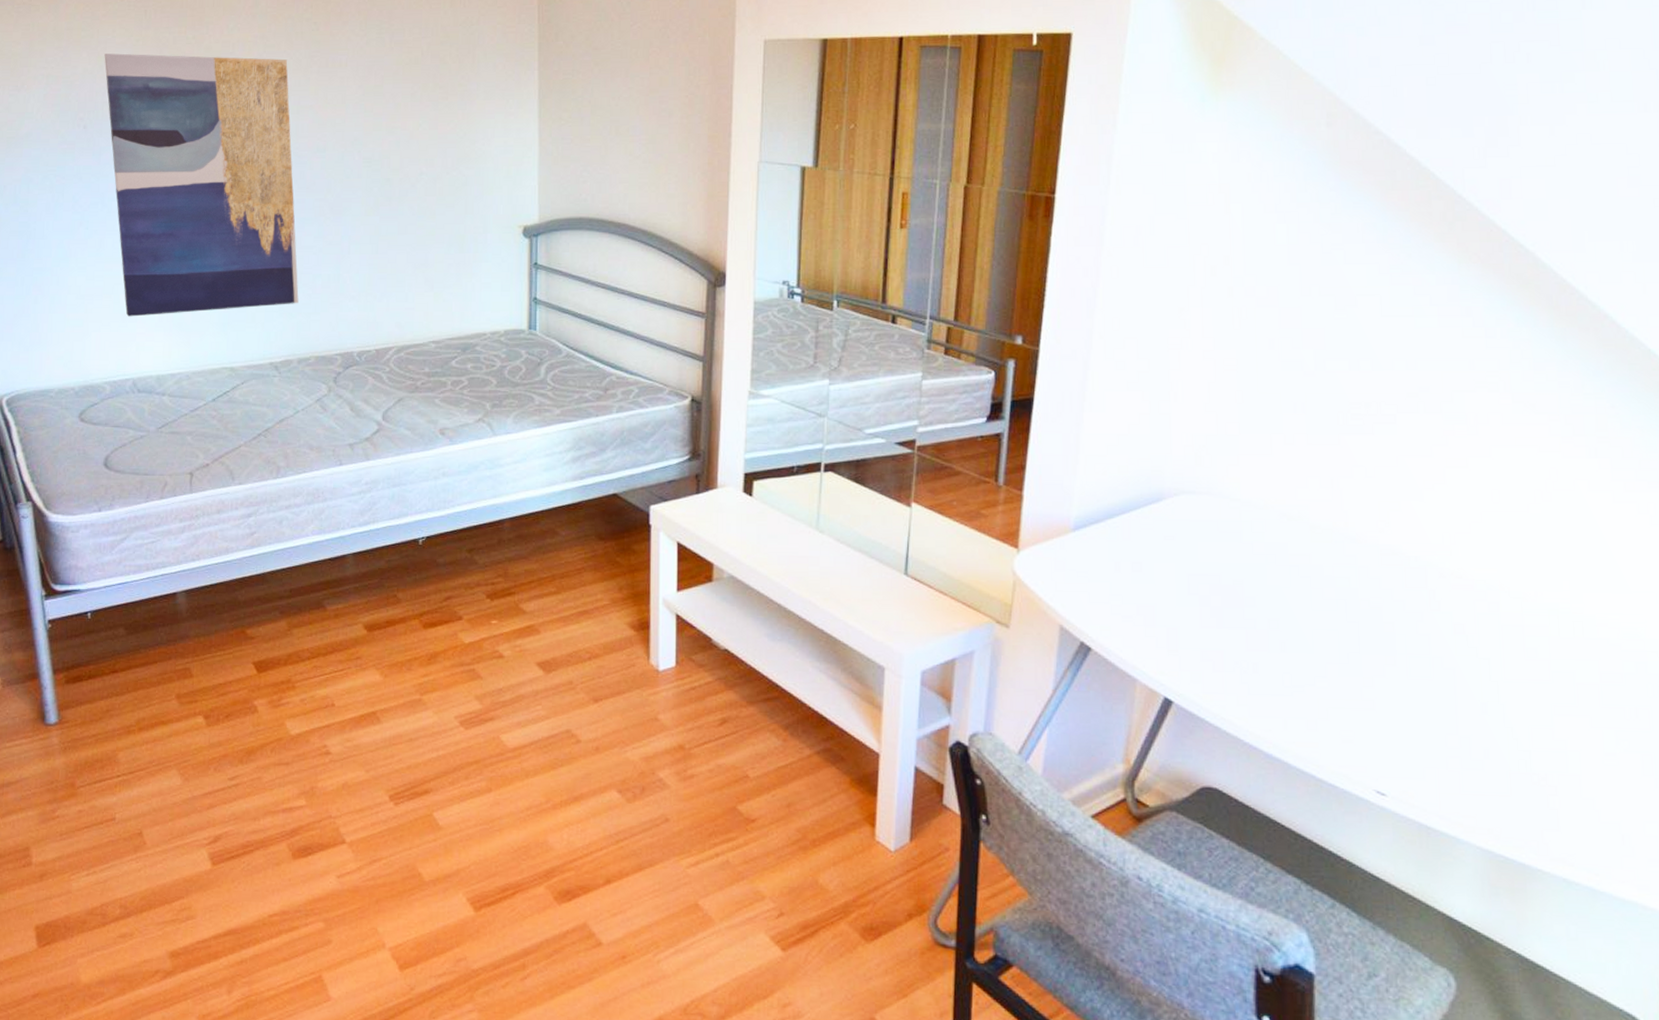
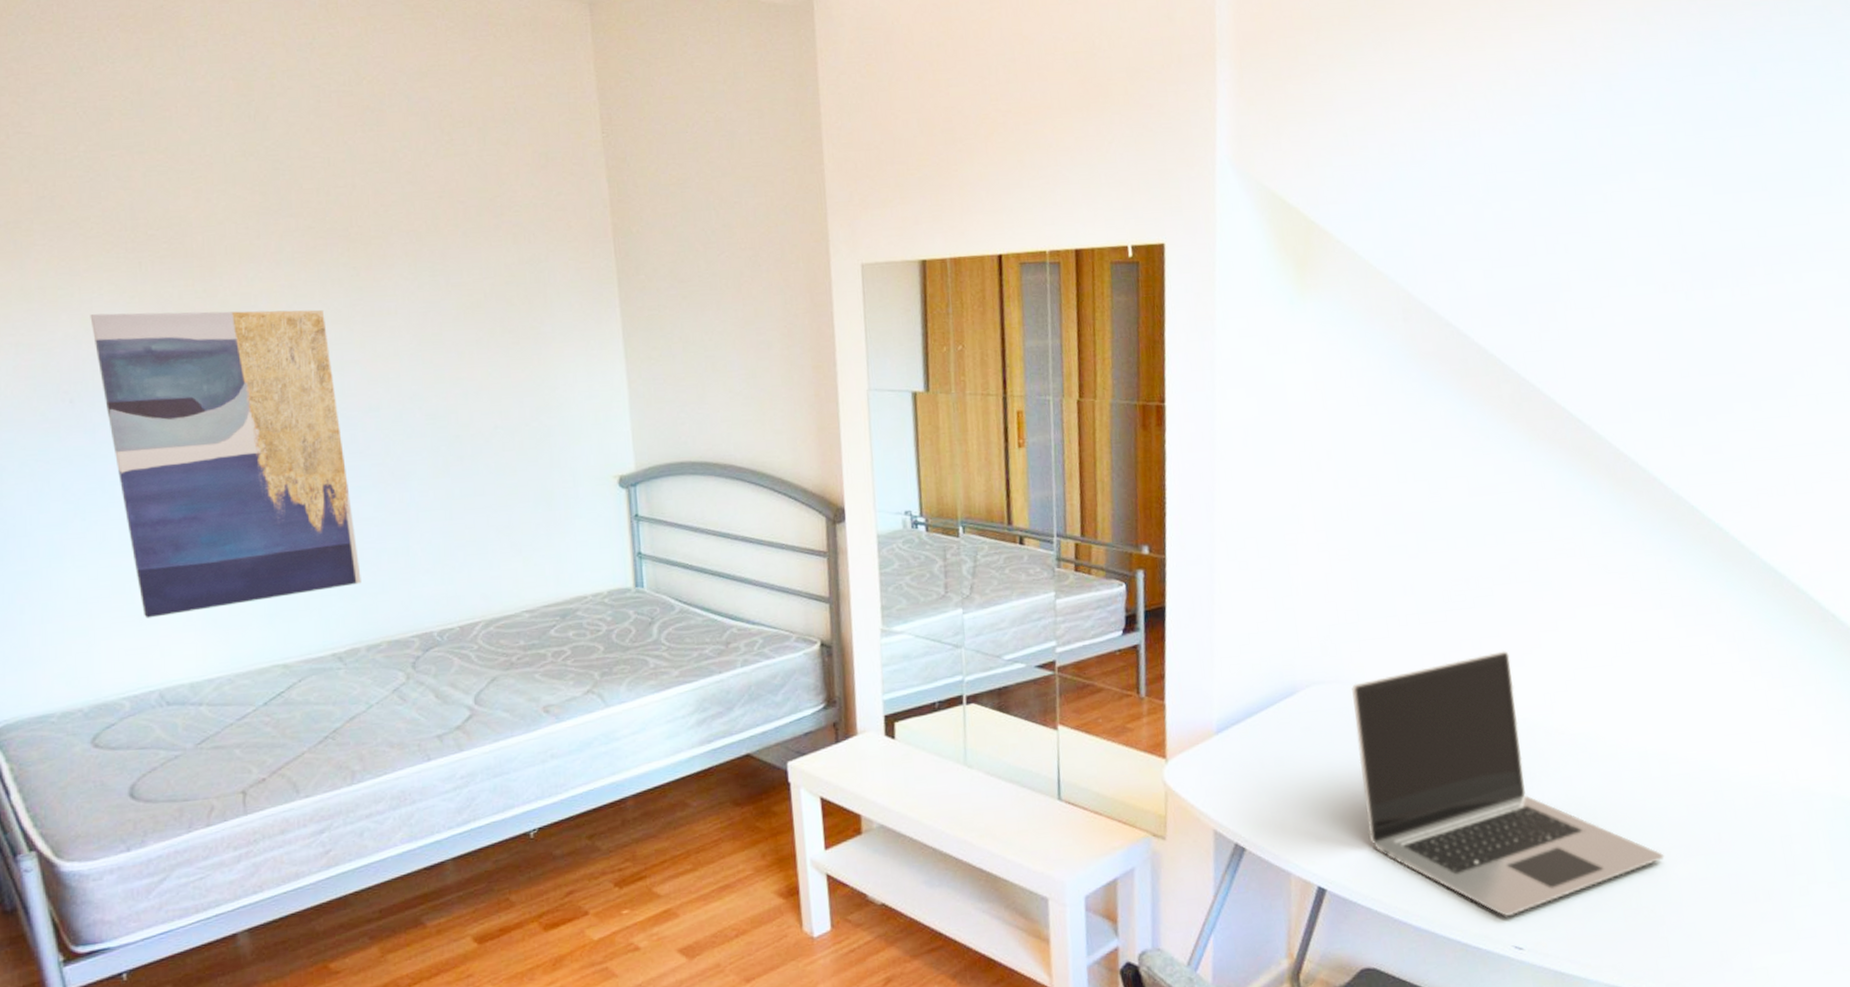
laptop: none [1224,483,1566,760] -> present [1352,651,1665,917]

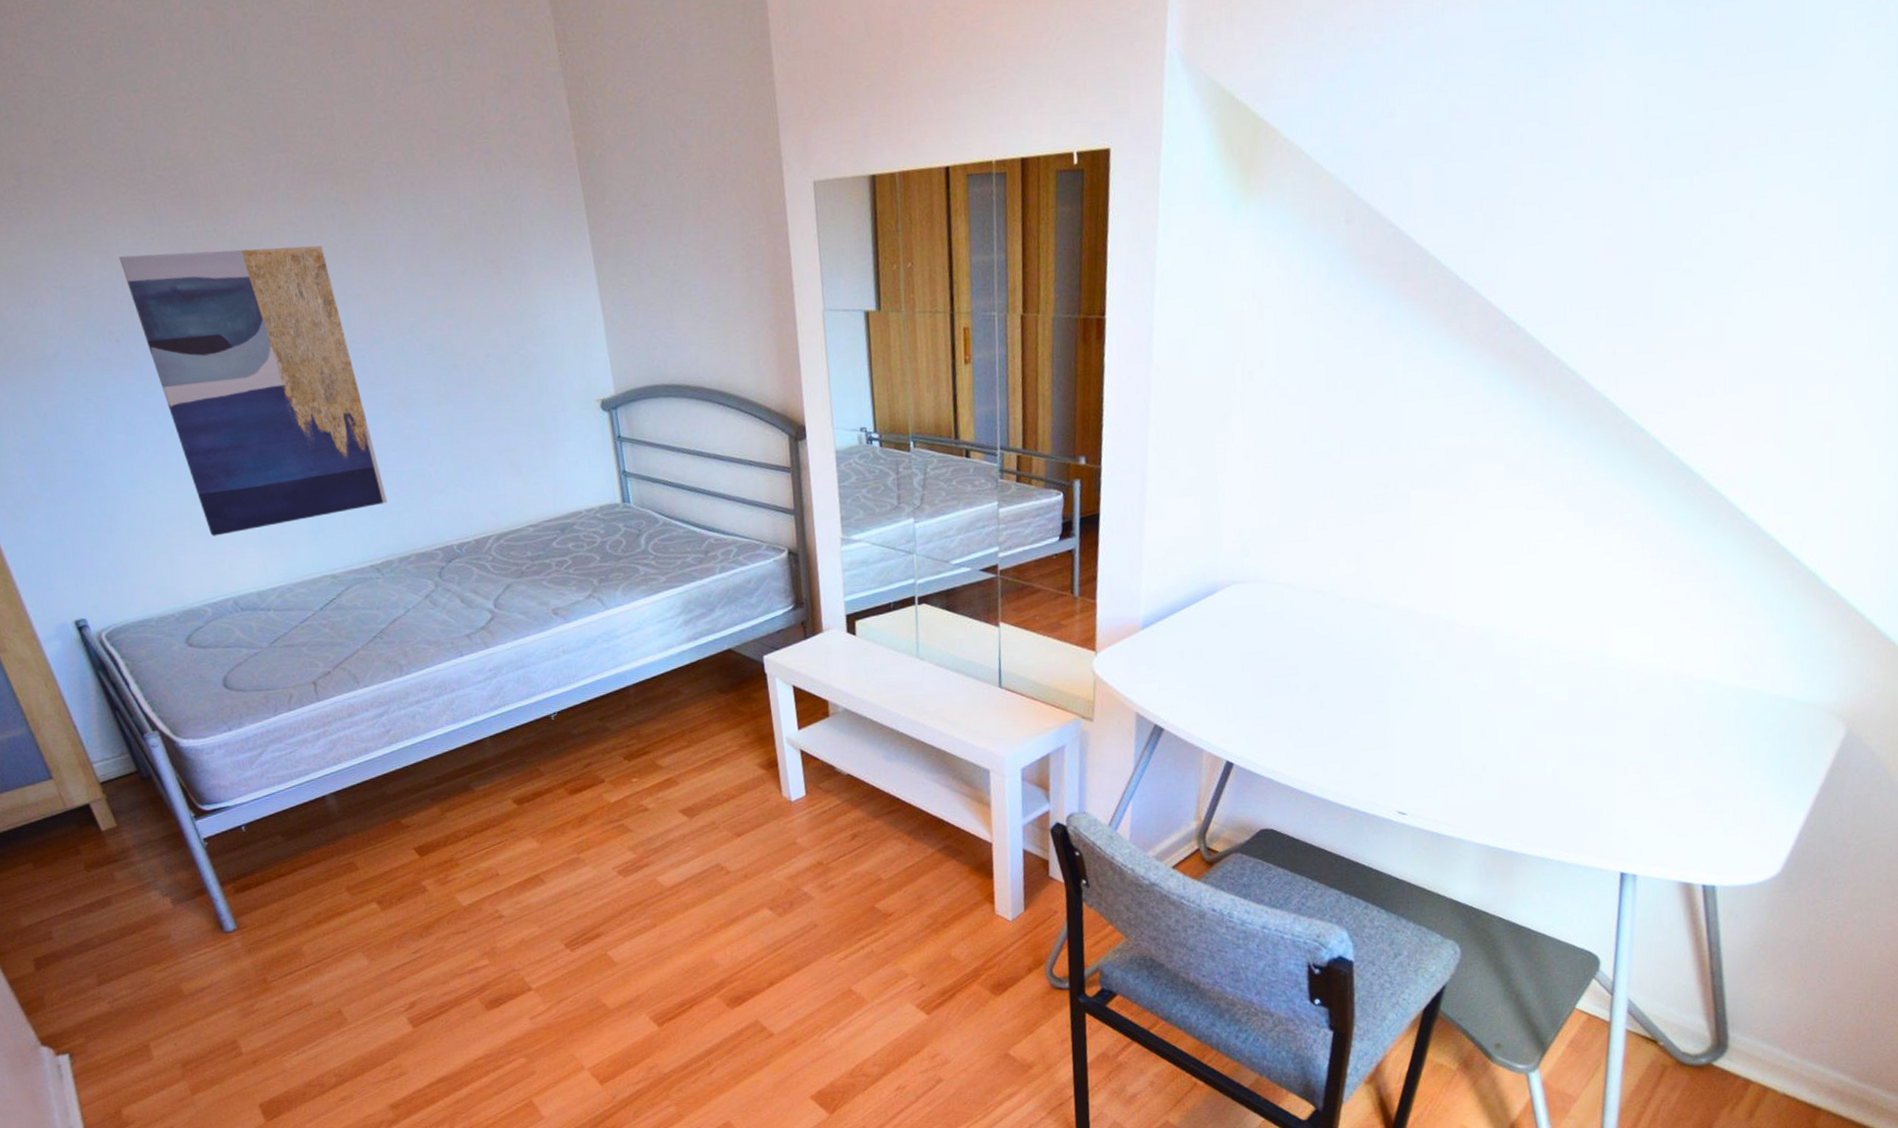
laptop: present [1352,651,1665,917] -> none [1268,551,1545,788]

